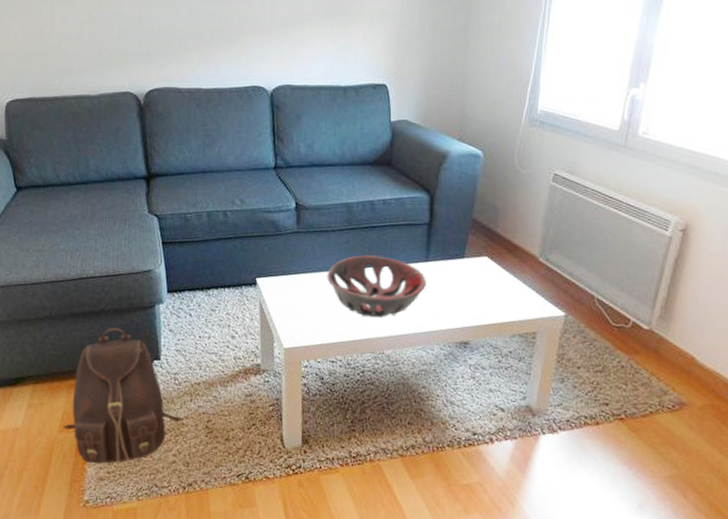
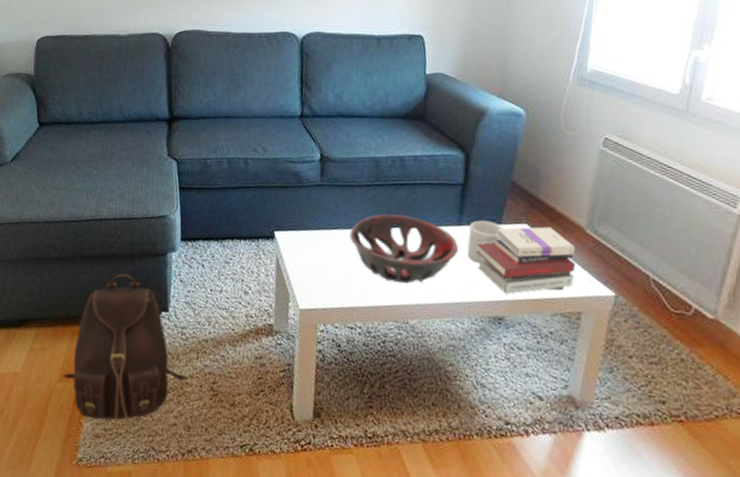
mug: none [434,256,467,295] -> present [467,220,504,263]
books: none [442,258,531,320] -> present [476,226,576,294]

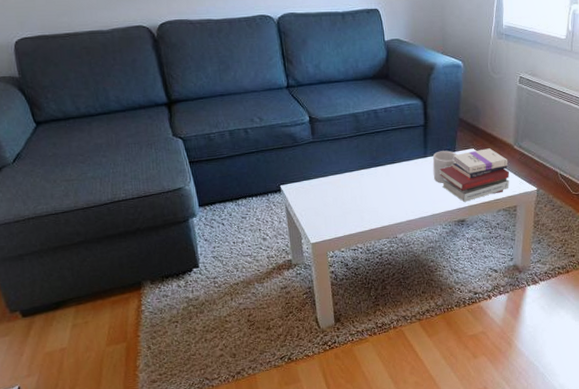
backpack: present [63,273,187,421] -> none [110,244,225,369]
decorative bowl: present [350,214,458,284] -> none [342,156,427,209]

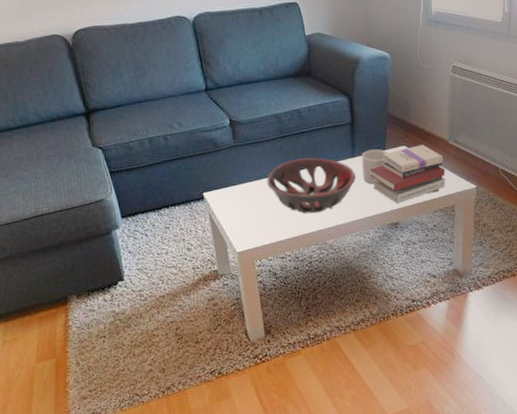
decorative bowl: none [342,156,427,209] -> present [267,157,356,214]

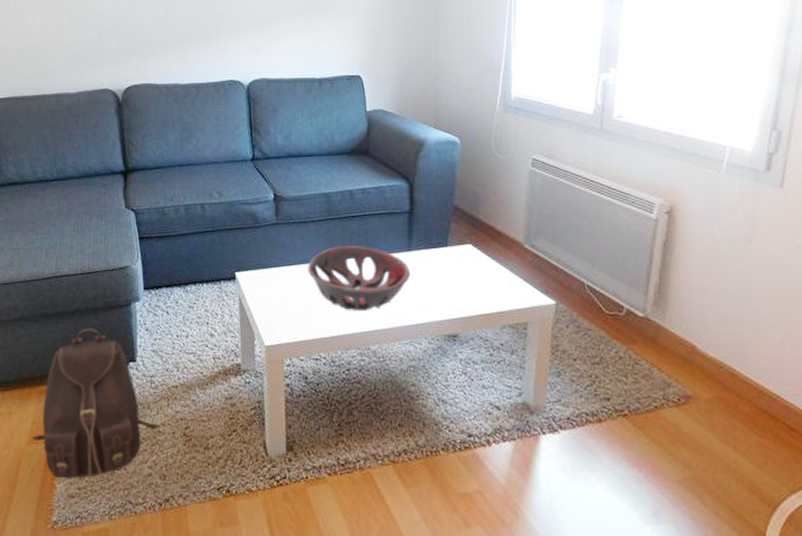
backpack: none [40,257,153,385] -> present [32,328,159,478]
mug: present [361,149,388,184] -> none [418,244,450,285]
books: present [369,144,446,203] -> none [427,245,518,311]

